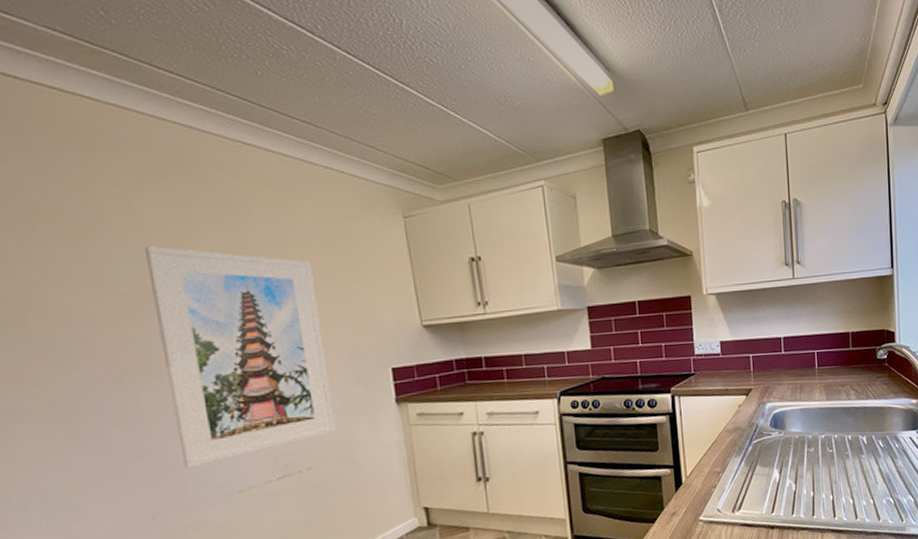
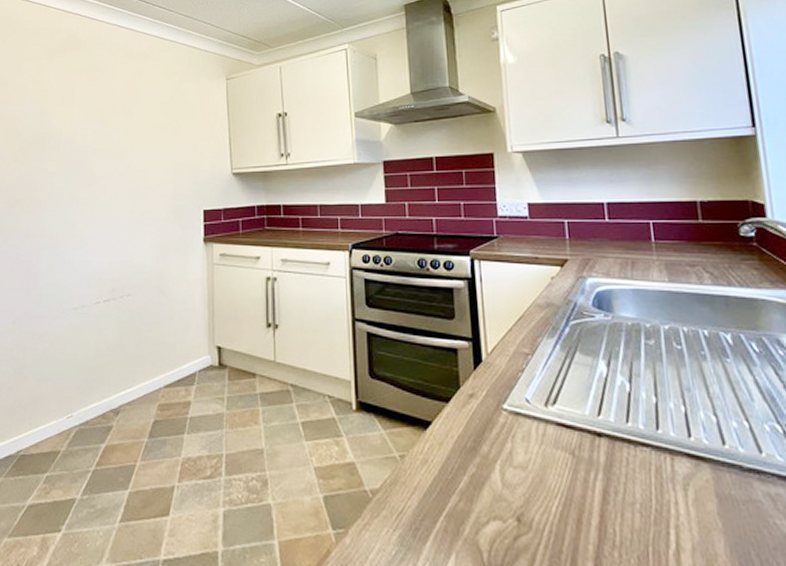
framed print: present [144,246,337,469] -> none [41,104,154,284]

